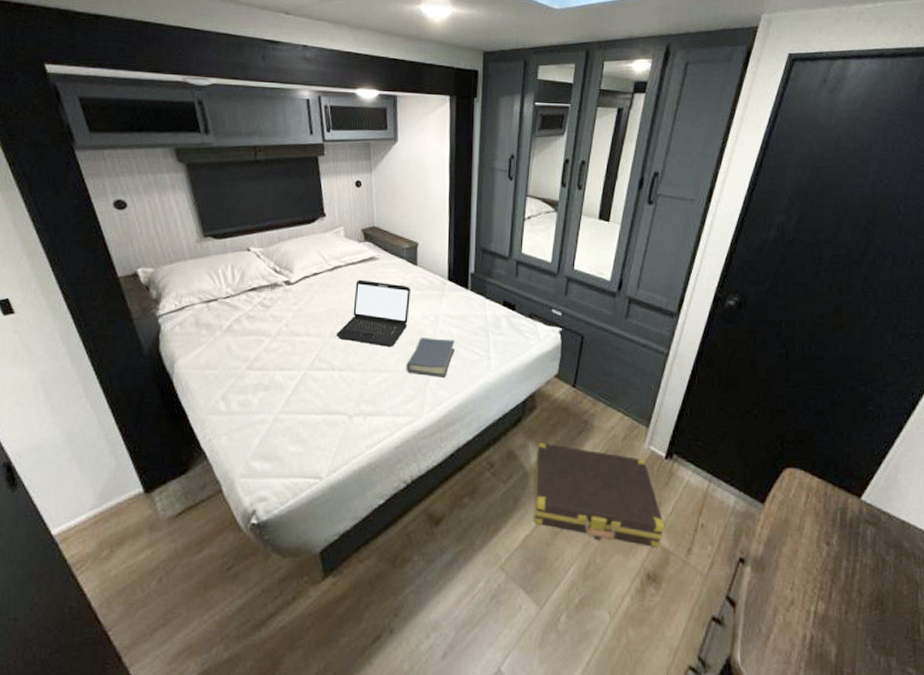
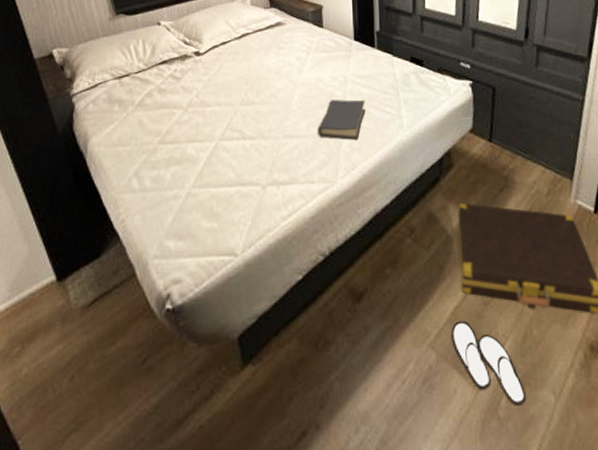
laptop: present [335,279,411,347] -> none [246,45,318,112]
slippers: none [521,547,584,622] -> present [451,320,526,406]

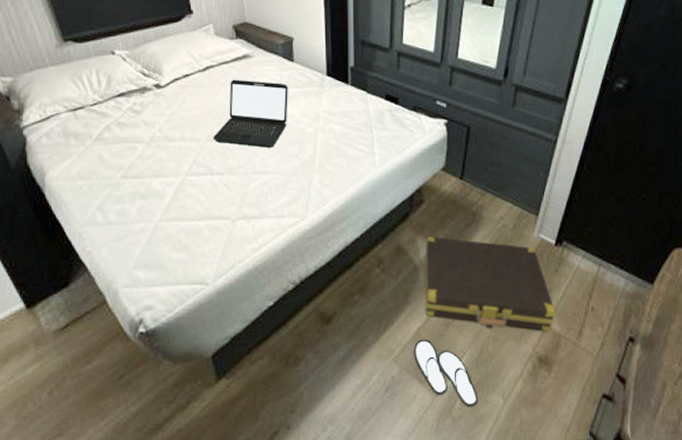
laptop: none [246,45,318,112] -> present [212,79,288,148]
hardback book: present [318,99,365,140] -> none [288,135,337,177]

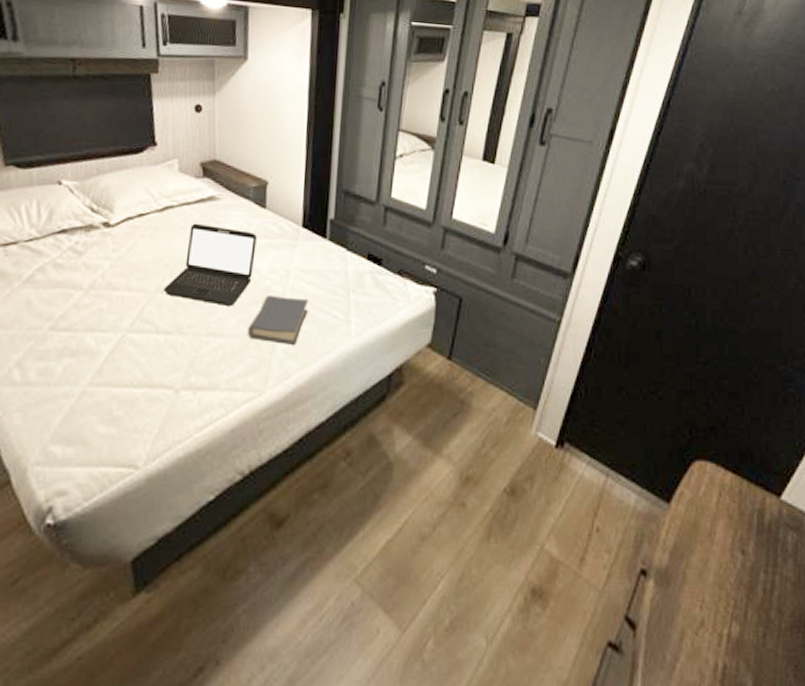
hardback book: none [288,135,337,177] -> present [248,294,308,345]
slippers: present [414,339,478,407] -> none [381,555,455,649]
suitcase: present [425,236,555,332] -> none [397,426,553,555]

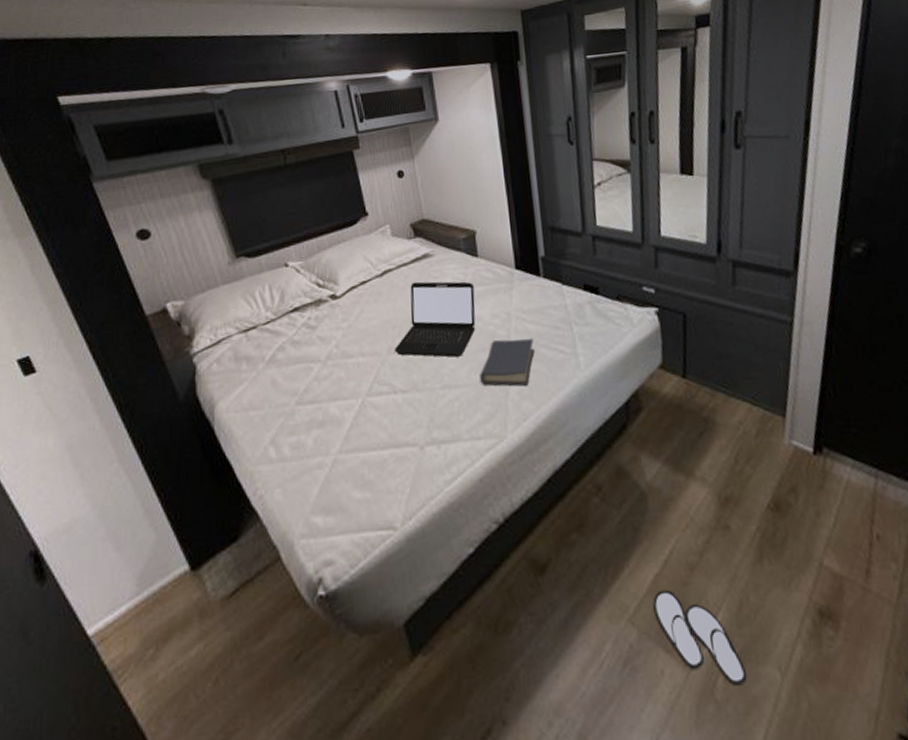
slippers: none [381,555,455,649] -> present [653,590,747,686]

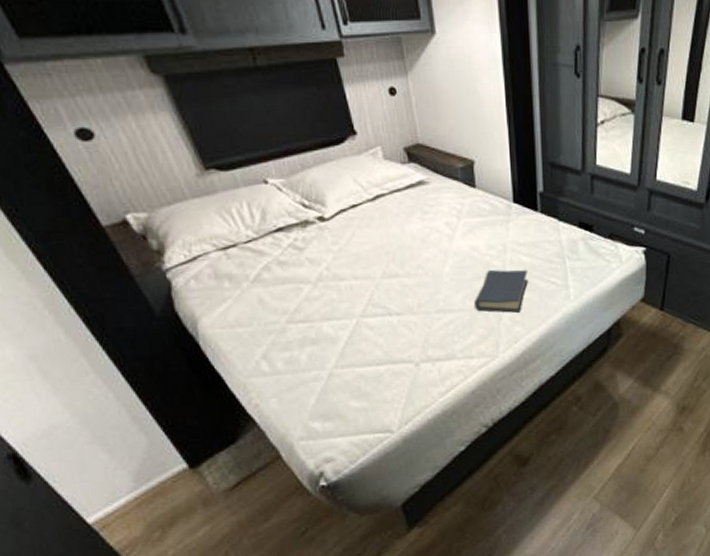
laptop: present [394,281,476,357] -> none [388,208,472,284]
slippers: present [653,590,747,686] -> none [615,475,680,539]

